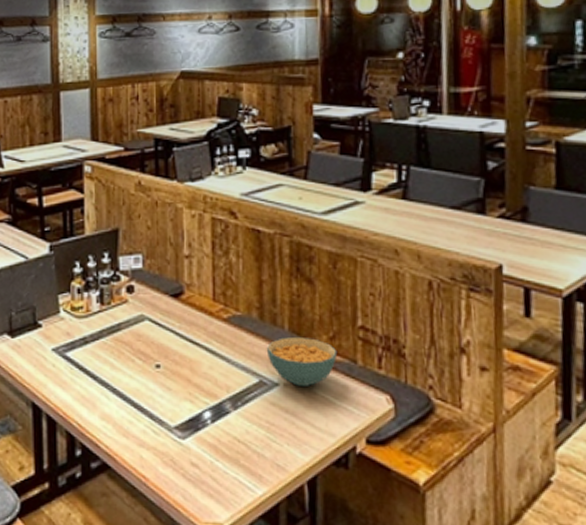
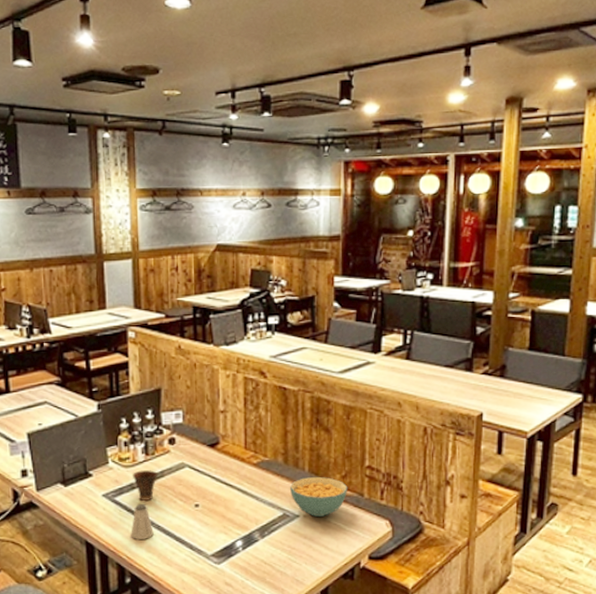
saltshaker: none [83,362,108,404] -> present [131,504,154,539]
cup: none [85,322,115,358] -> present [132,470,158,501]

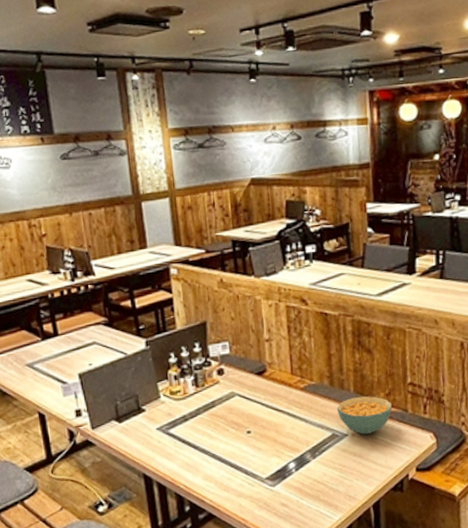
saltshaker: present [131,504,154,539] -> none [186,434,209,469]
cup: present [132,470,158,501] -> none [184,401,210,431]

